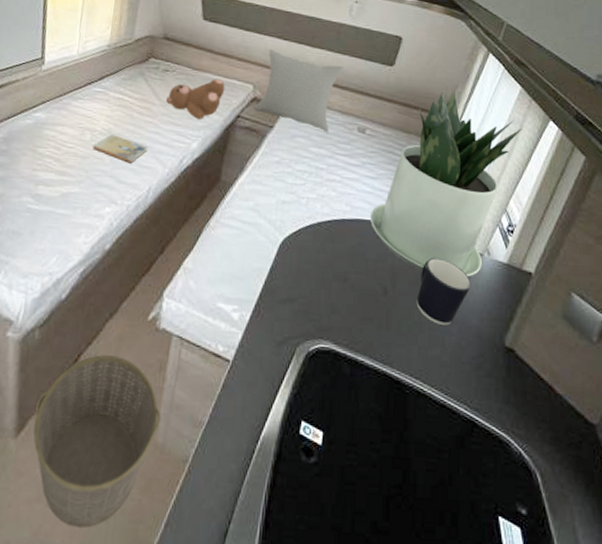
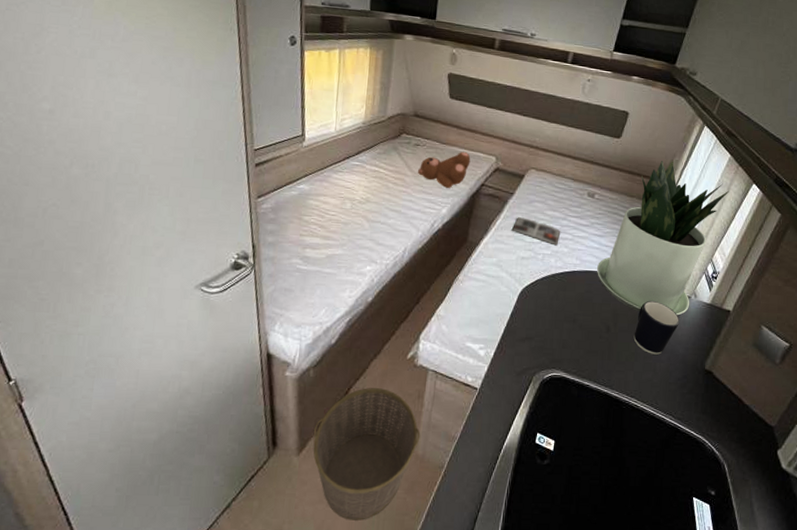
book: present [93,134,148,164] -> none [353,202,402,228]
pillow: present [254,49,344,133] -> none [496,124,577,198]
magazine: none [270,153,328,189] -> present [511,216,561,246]

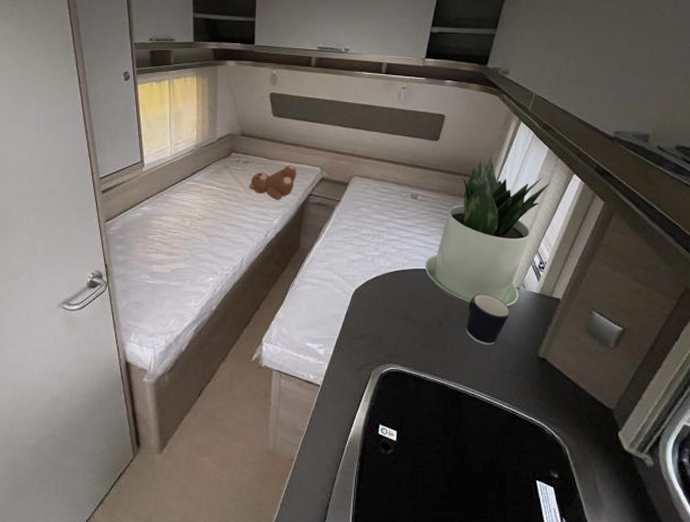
basket: present [313,388,421,520] -> none [172,389,270,511]
magazine: present [511,216,561,246] -> none [340,221,388,247]

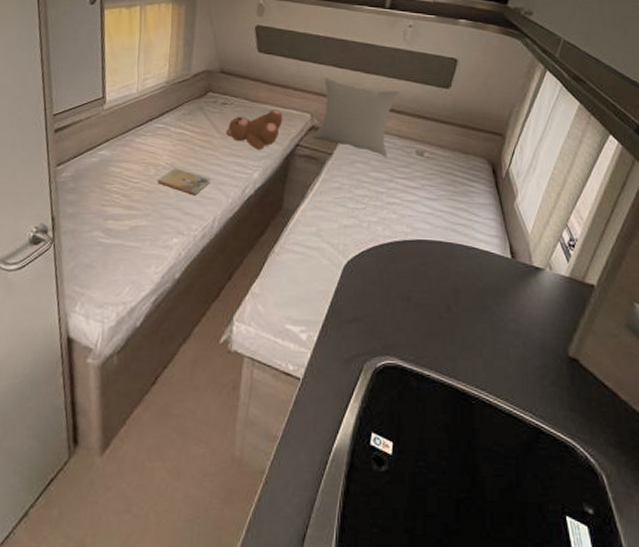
book: none [193,219,238,241] -> present [157,168,210,196]
pillow: none [322,136,396,201] -> present [312,78,400,157]
planter: present [425,159,550,307] -> none [432,112,582,292]
mug: present [466,293,511,345] -> none [479,273,534,338]

